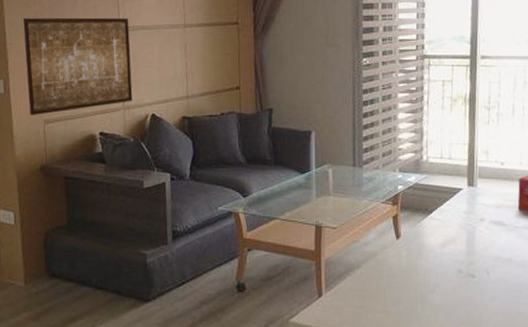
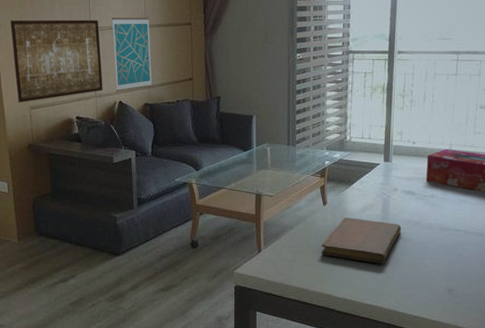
wall art: none [144,15,192,104] -> present [112,17,153,92]
notebook: none [395,254,491,311] -> present [322,218,402,264]

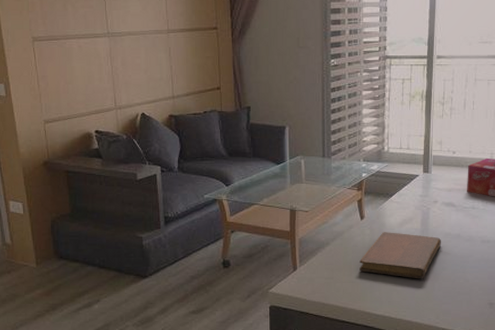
wall art: present [10,19,103,103] -> none [19,24,123,117]
wall art: present [112,17,153,92] -> none [131,22,177,104]

